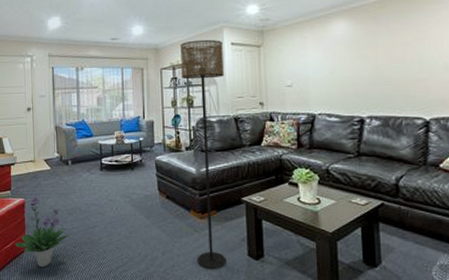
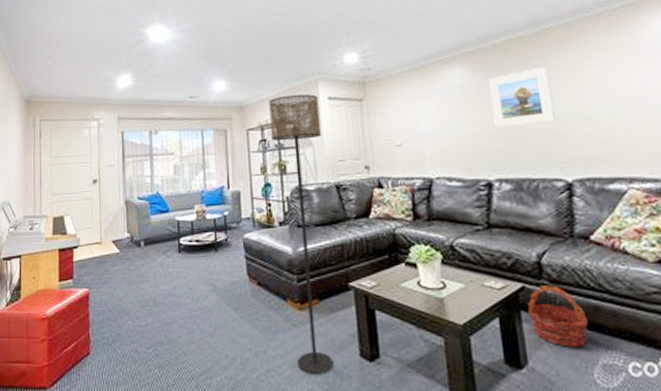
potted plant: present [14,196,70,268] -> none [76,285,143,375]
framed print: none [368,23,421,73] -> present [488,67,556,127]
basket: none [385,203,431,251] -> present [528,285,588,347]

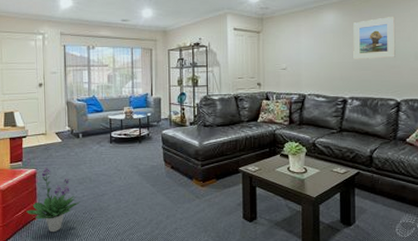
potted plant: none [76,285,143,375] -> present [26,167,80,233]
floor lamp: present [269,94,334,375] -> none [187,24,226,231]
basket: present [528,285,588,347] -> none [360,172,397,212]

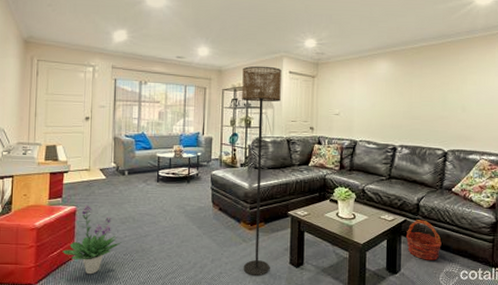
floor lamp: none [187,24,226,231] -> present [242,65,281,277]
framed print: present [353,17,396,59] -> none [404,69,445,109]
basket: none [360,172,397,212] -> present [406,220,442,260]

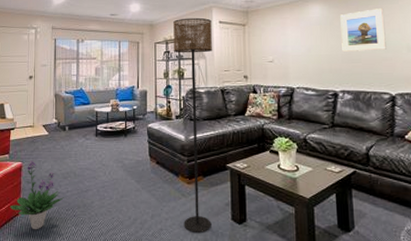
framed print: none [404,69,445,109] -> present [340,8,387,52]
basket: present [406,220,442,260] -> none [357,171,399,217]

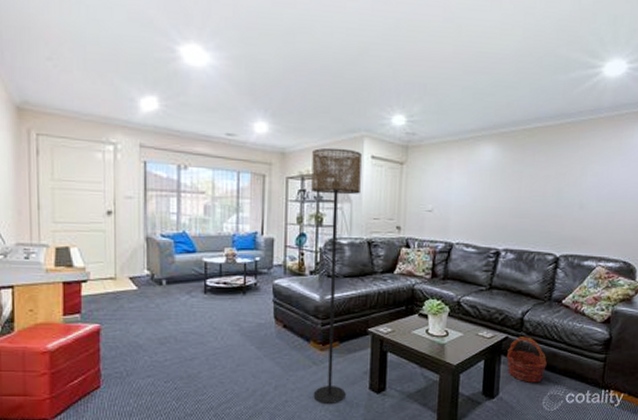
potted plant: present [10,160,64,230] -> none [84,321,161,406]
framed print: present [340,8,387,52] -> none [511,156,562,206]
basket: none [357,171,399,217] -> present [507,337,547,383]

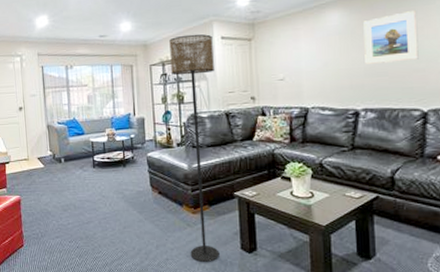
basket: present [507,337,547,383] -> none [380,196,428,243]
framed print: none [511,156,562,206] -> present [363,11,419,64]

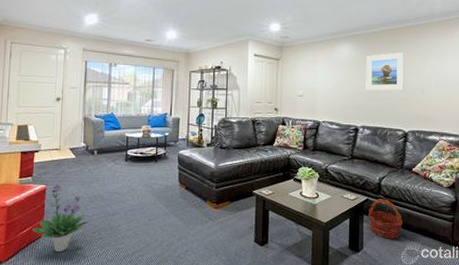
potted plant: none [12,193,66,262] -> present [31,183,90,252]
floor lamp: present [169,34,220,263] -> none [208,48,247,255]
basket: none [380,196,428,243] -> present [368,199,403,239]

